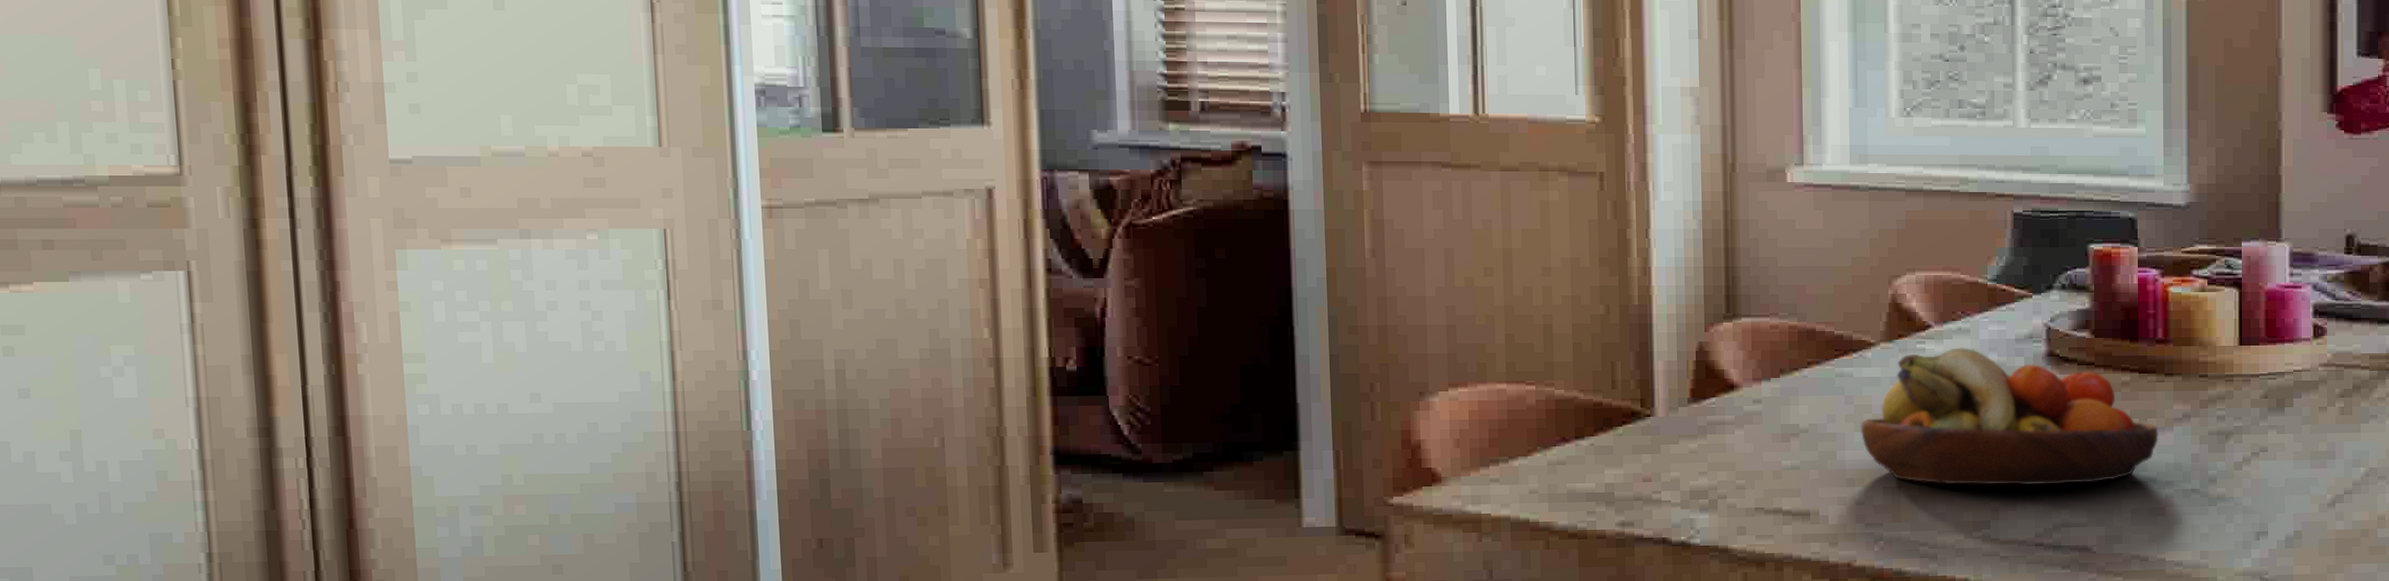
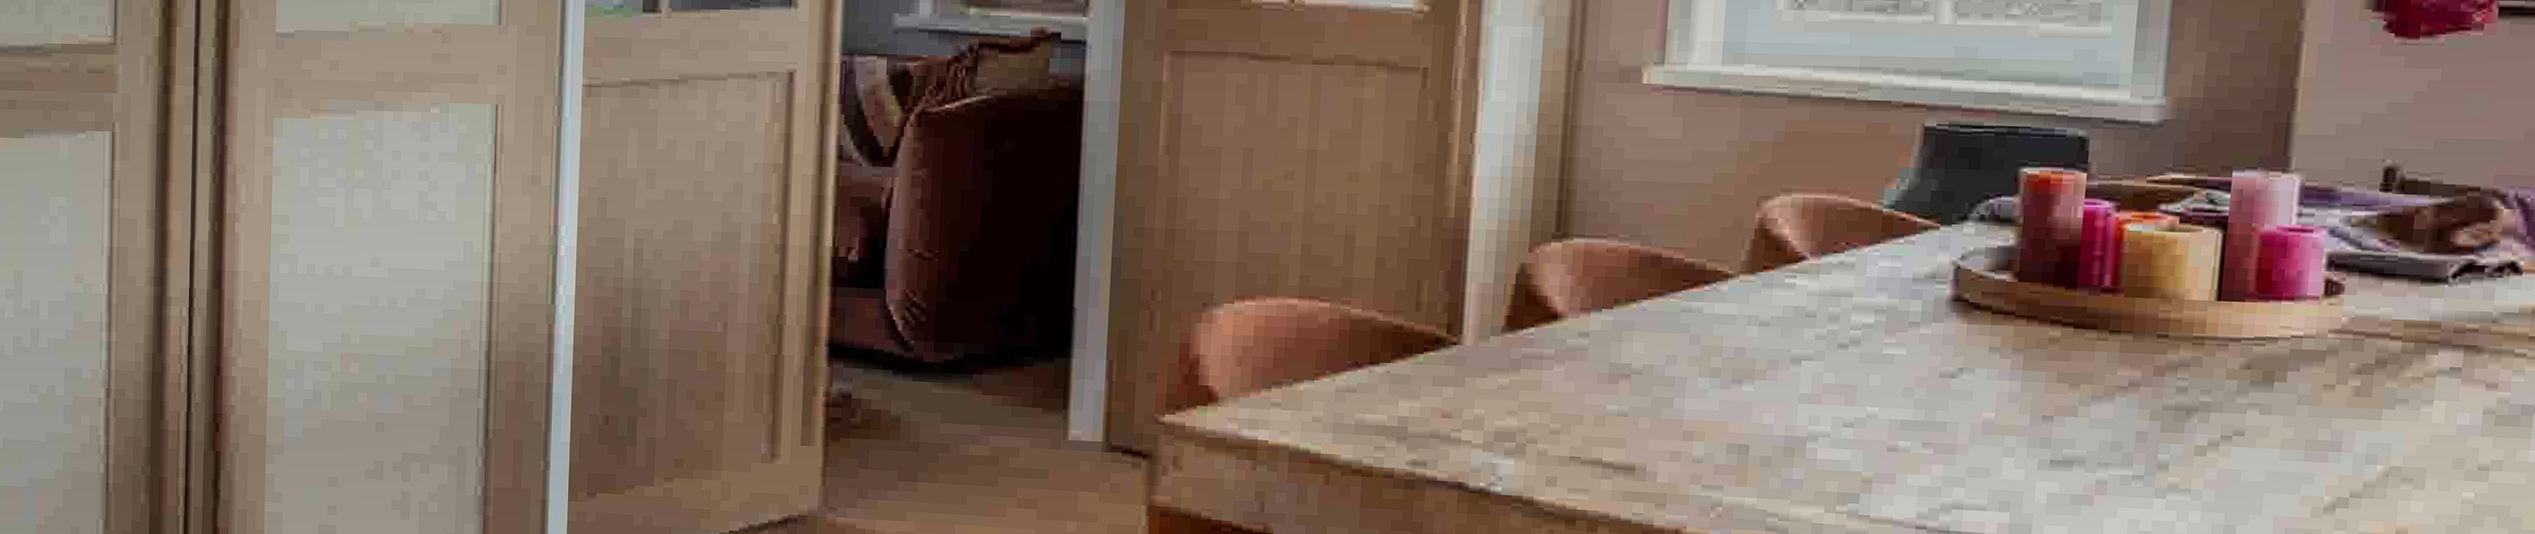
fruit bowl: present [1860,347,2159,486] -> none [1705,284,2094,459]

